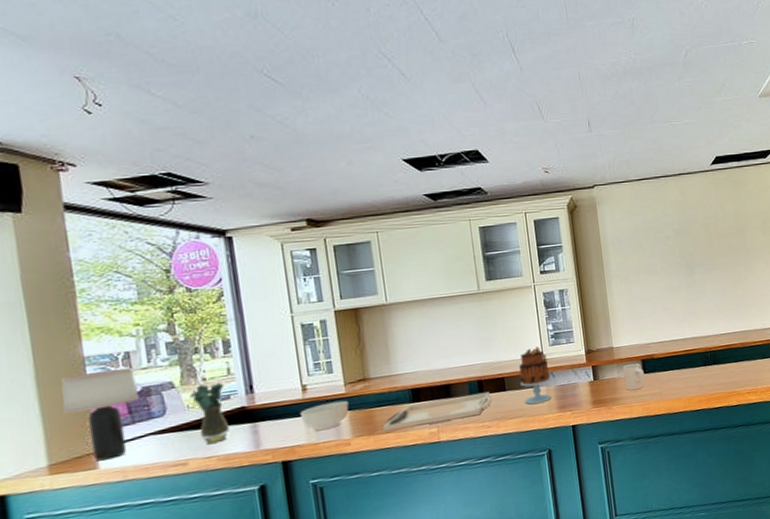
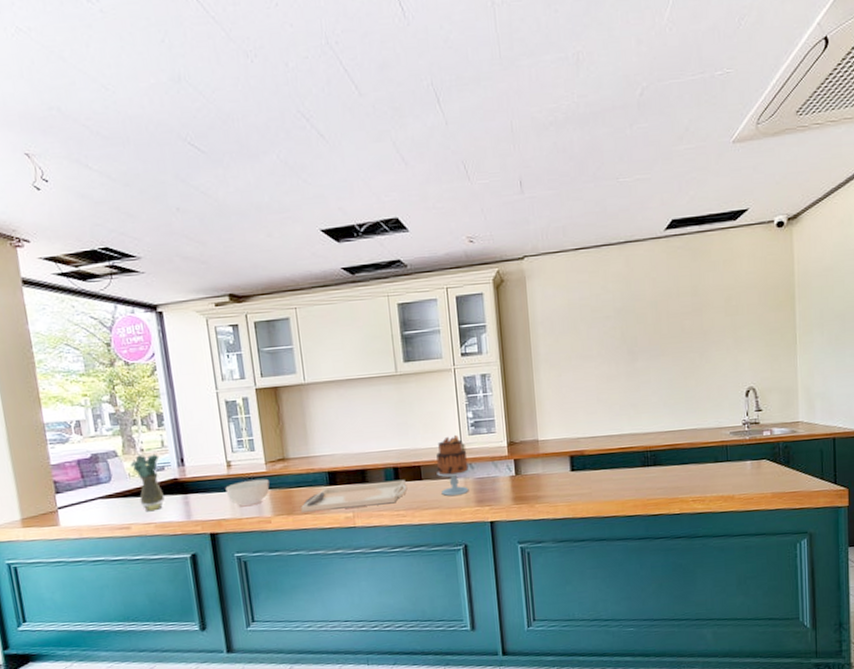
table lamp: present [60,367,140,462] -> none [27,434,90,519]
cup: present [623,363,645,391] -> none [548,459,573,489]

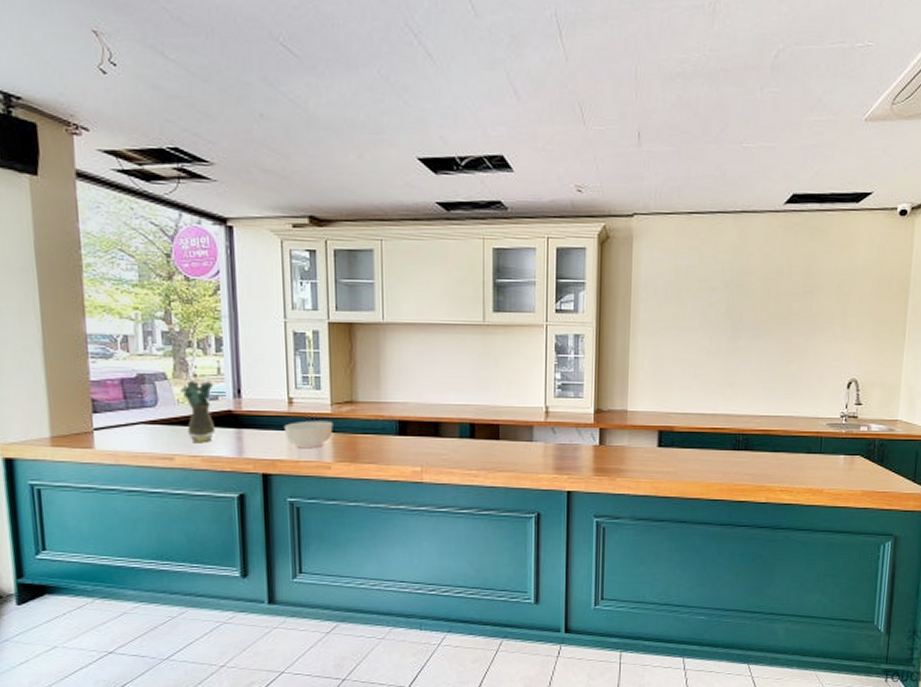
serving tray: present [301,479,408,512] -> none [365,437,483,462]
tiered cake: present [436,434,470,496] -> none [516,395,552,461]

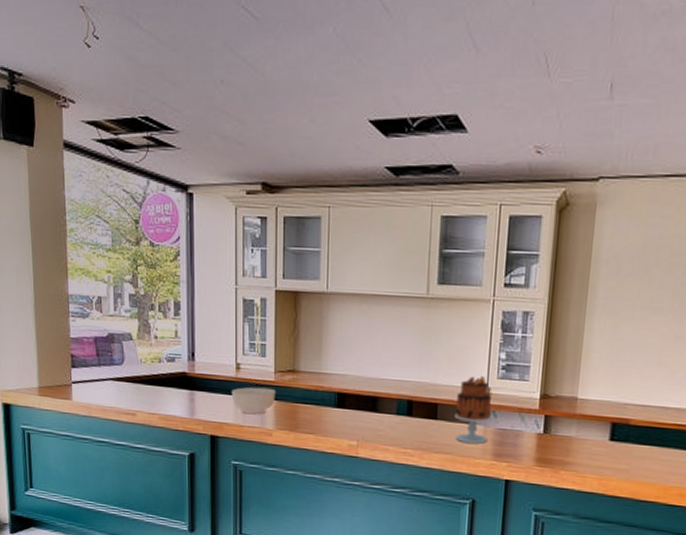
vase: present [180,379,215,444] -> none [143,340,171,402]
tiered cake: none [516,395,552,461] -> present [454,375,492,444]

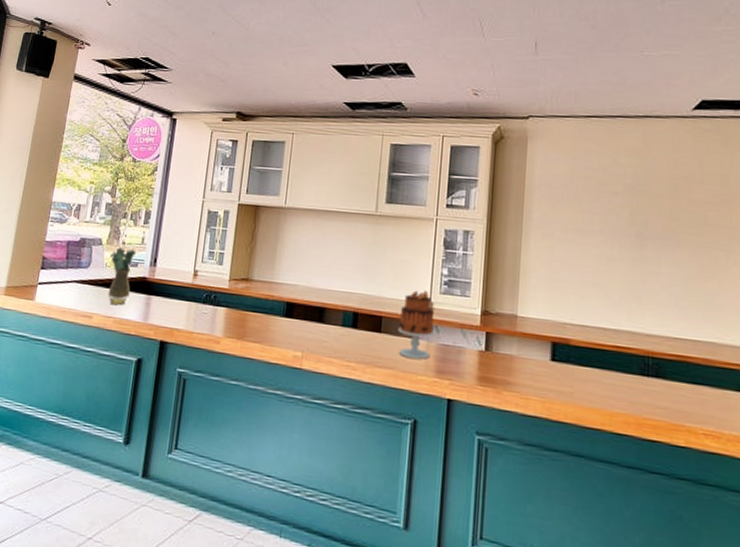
vase: none [143,340,171,402] -> present [107,246,136,306]
bowl: present [231,386,276,415] -> none [185,293,228,322]

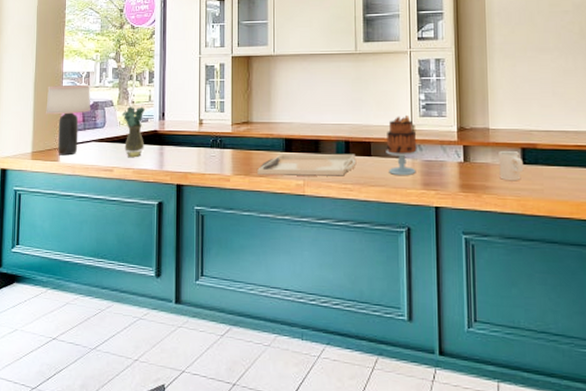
table lamp: none [26,215,80,295] -> present [45,84,91,156]
serving tray: none [251,319,364,352] -> present [257,153,357,176]
cup: none [524,342,553,380] -> present [499,150,524,181]

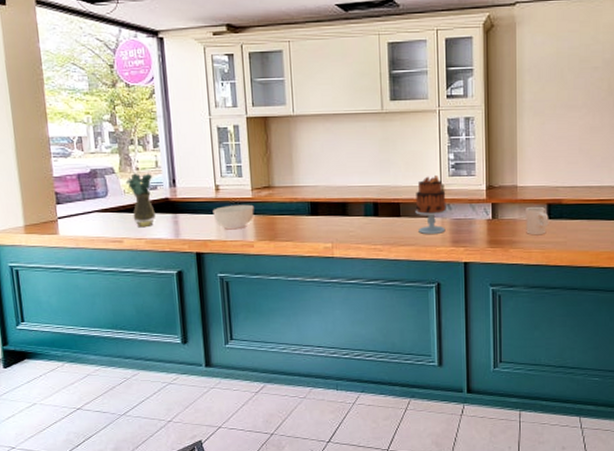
table lamp: present [45,84,91,156] -> none [33,150,89,228]
bowl: none [195,138,233,163] -> present [212,204,254,230]
serving tray: present [257,153,357,176] -> none [282,215,386,239]

